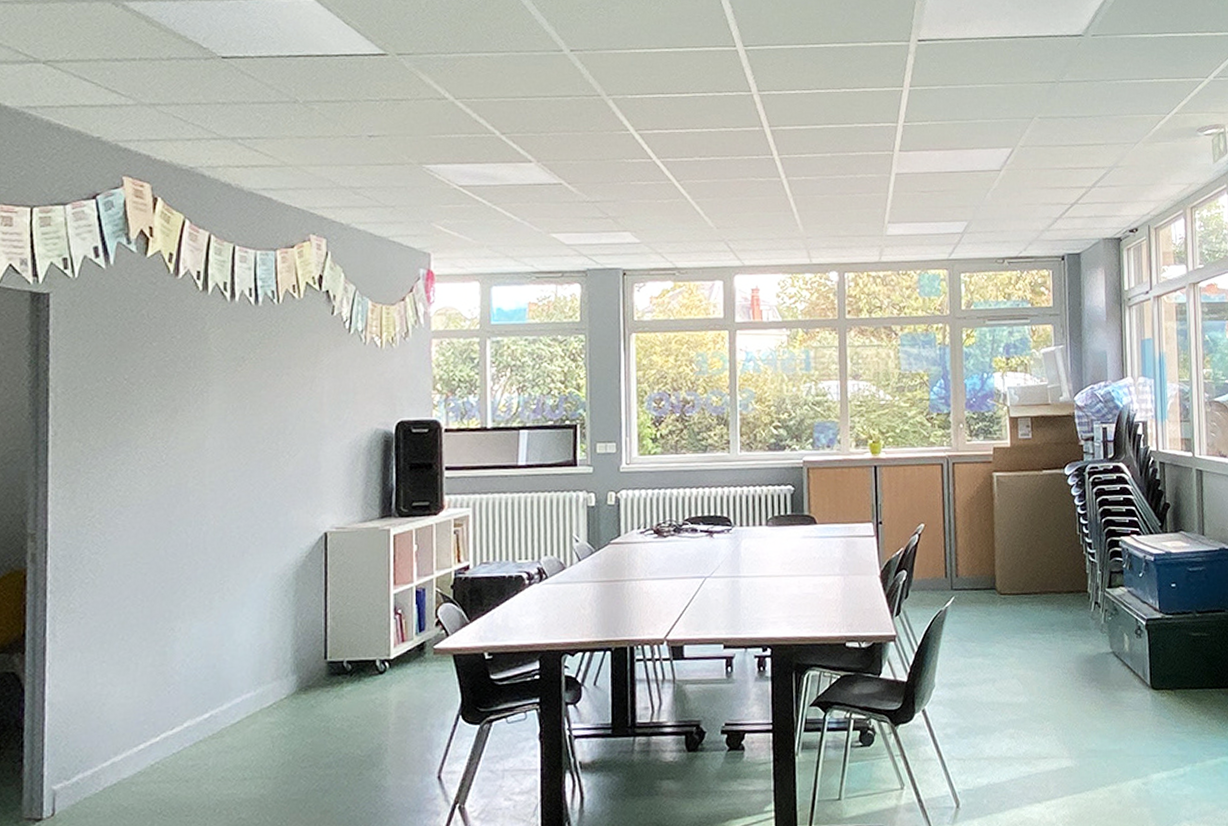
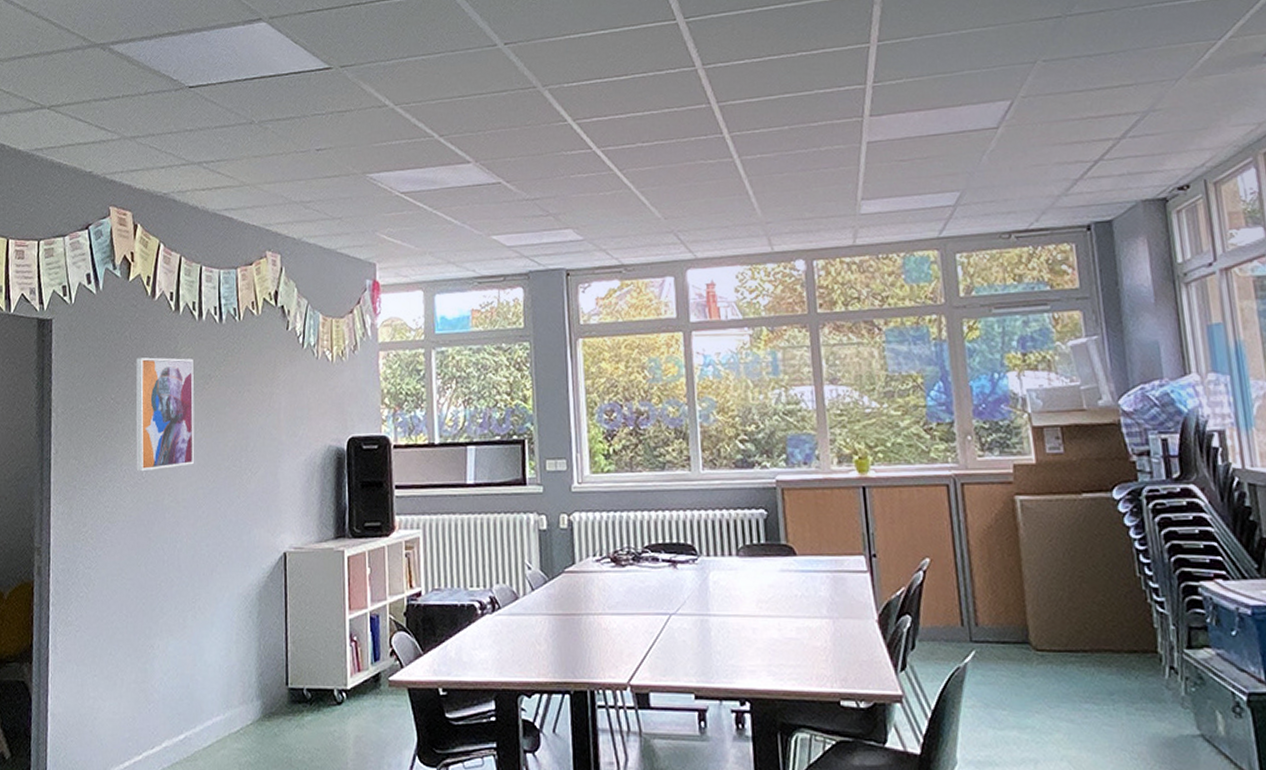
wall art: none [154,337,225,455] -> present [135,357,195,472]

